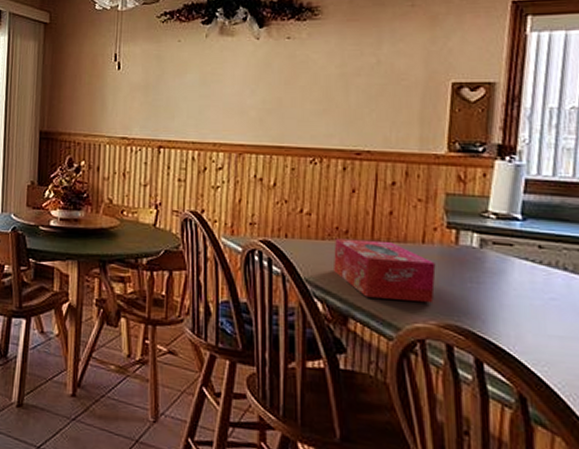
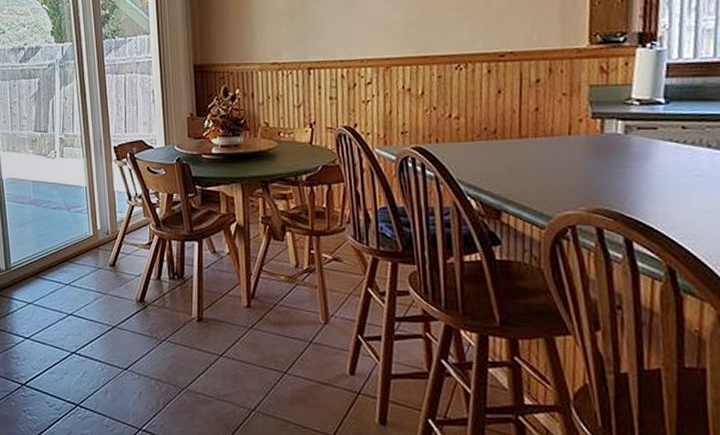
tissue box: present [334,238,436,304] -> none [484,137,583,192]

